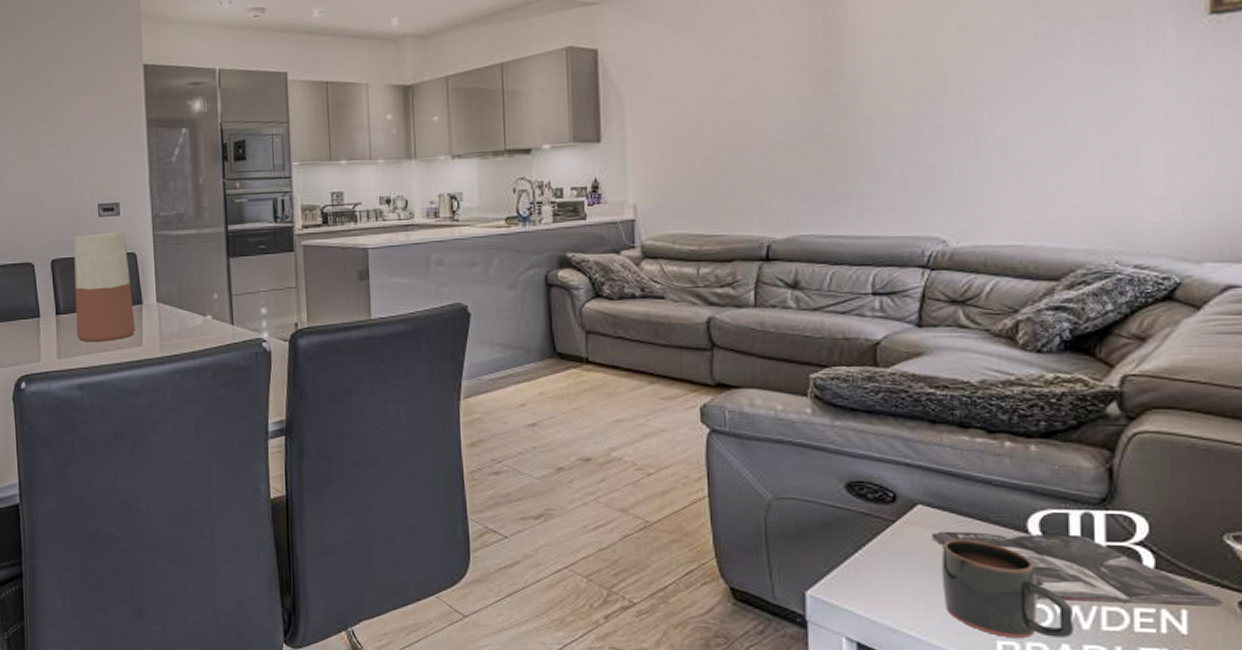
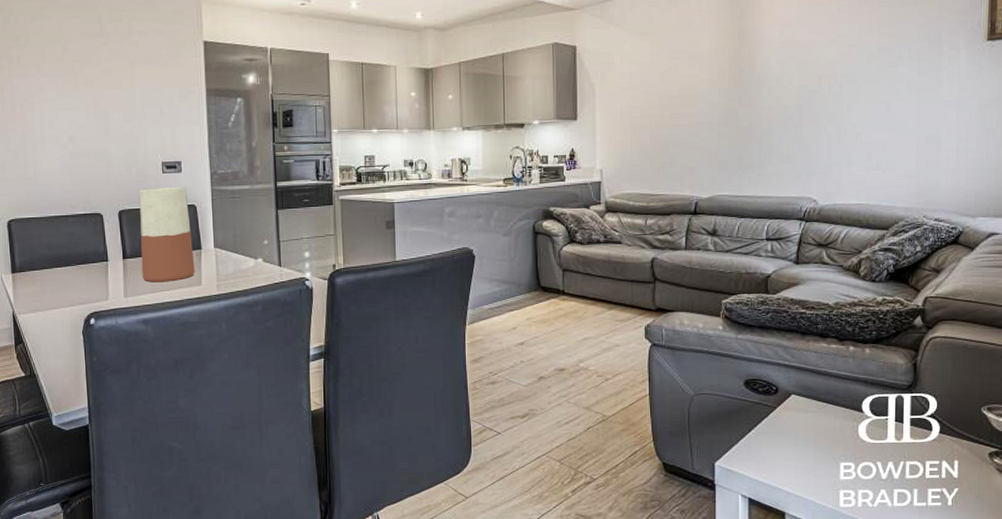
magazine: present [931,531,1223,607] -> none [800,411,980,459]
mug: present [941,539,1075,638] -> none [805,418,889,487]

